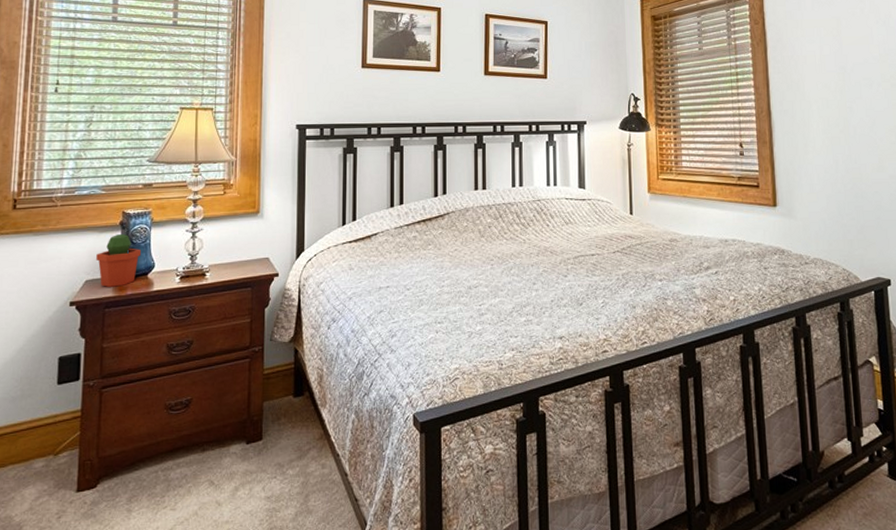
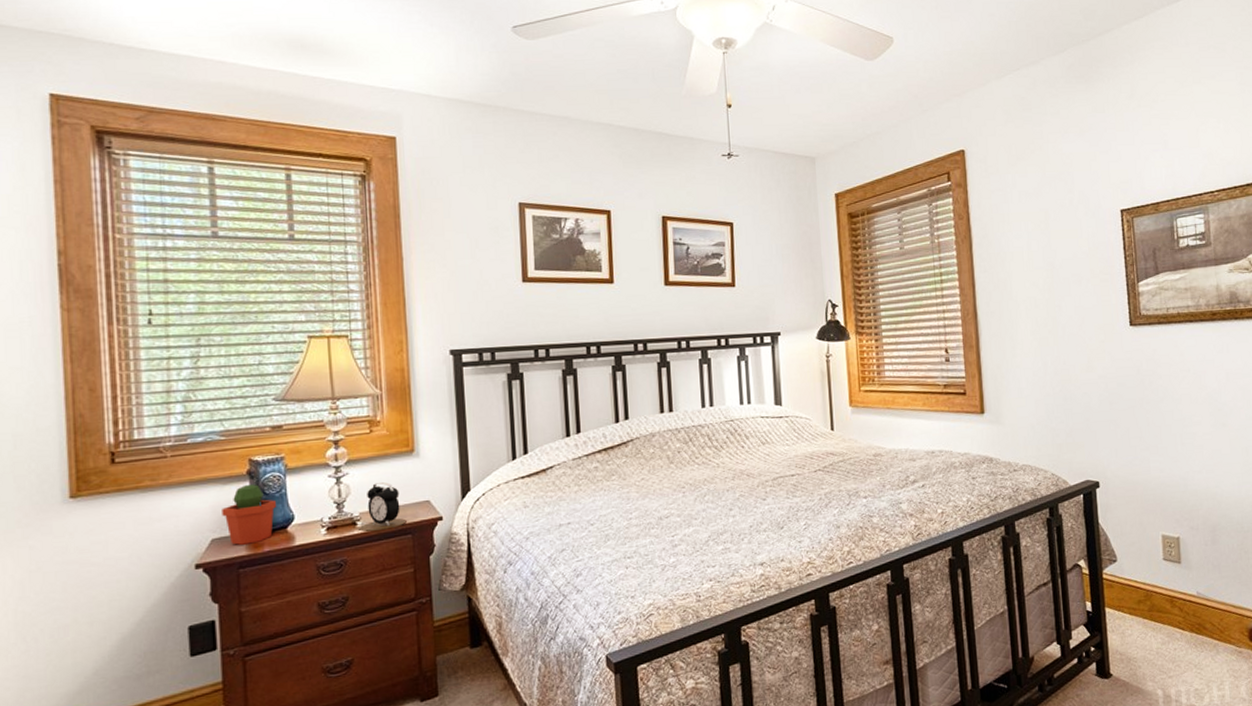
alarm clock: none [207,239,248,283] -> present [359,482,407,532]

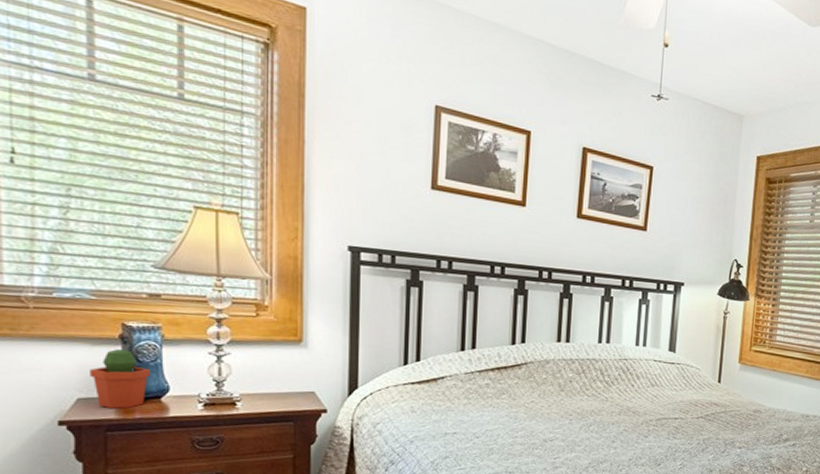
alarm clock: present [359,482,407,532] -> none [238,367,289,415]

